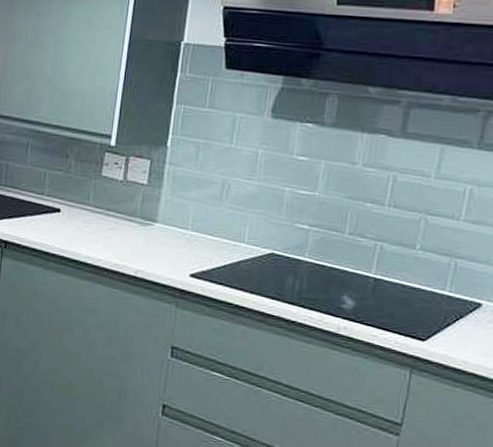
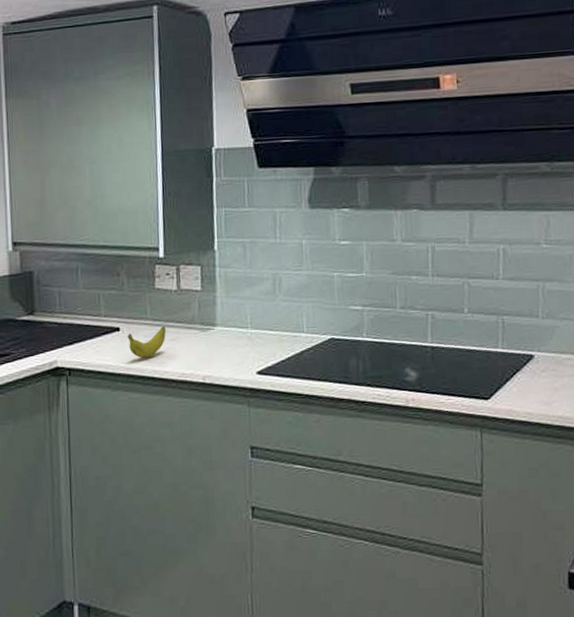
banana: none [67,214,106,243] -> present [127,326,166,358]

